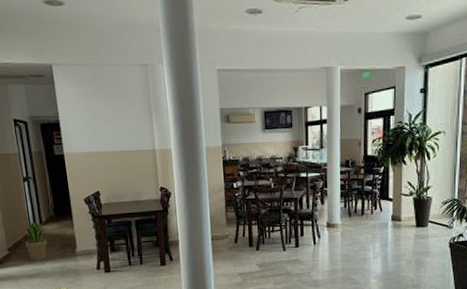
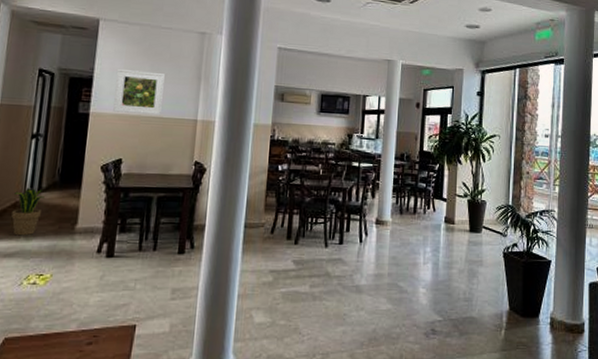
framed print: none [78,109,123,151] -> present [113,68,165,116]

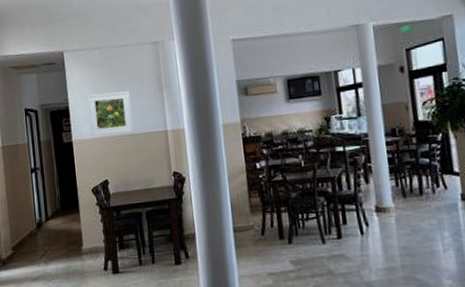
potted plant: present [11,188,44,236] -> none [28,217,52,261]

